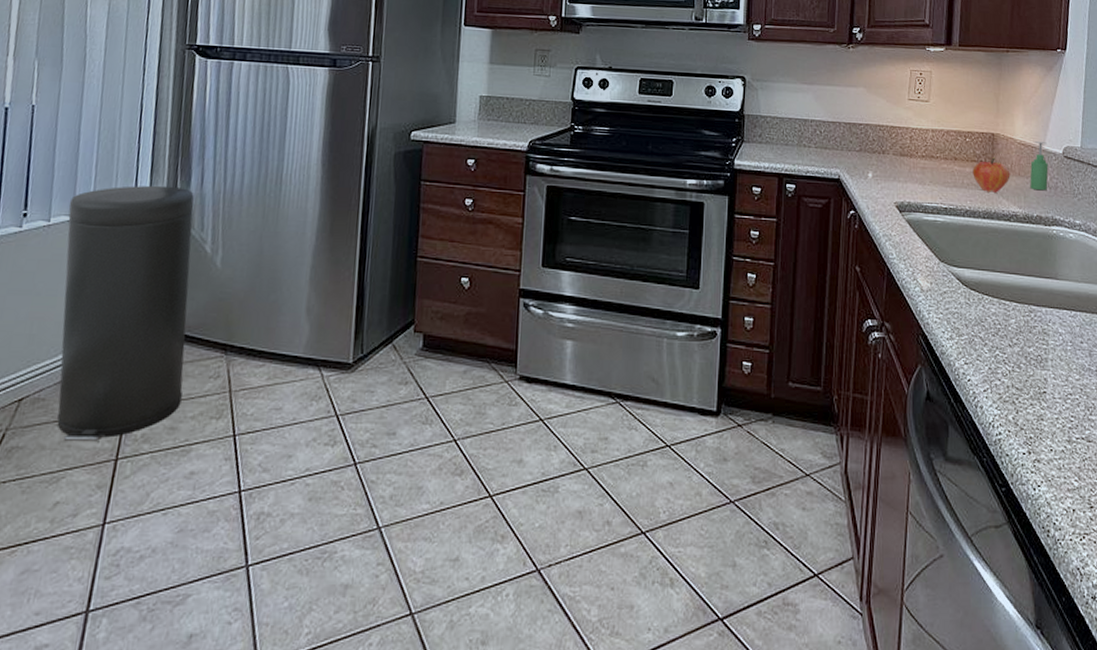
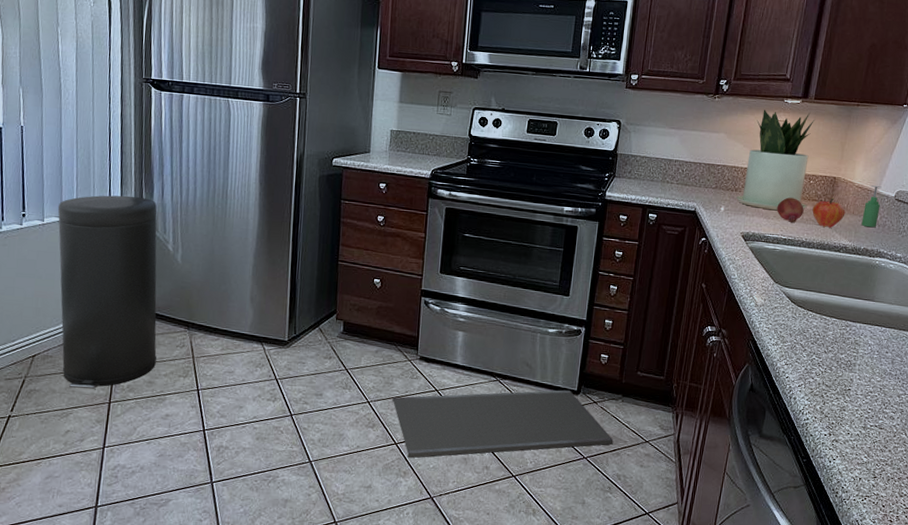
door mat: none [485,411,766,516] -> present [392,390,613,459]
planter: none [884,59,966,175] -> present [735,110,816,211]
fruit: none [932,159,963,188] -> present [777,197,804,223]

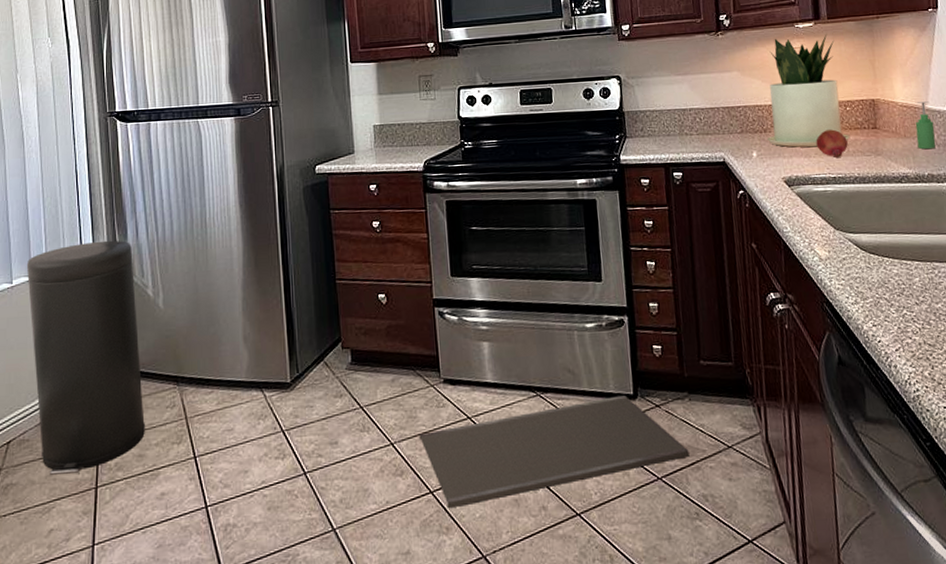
fruit: present [812,198,846,228] -> none [856,122,896,157]

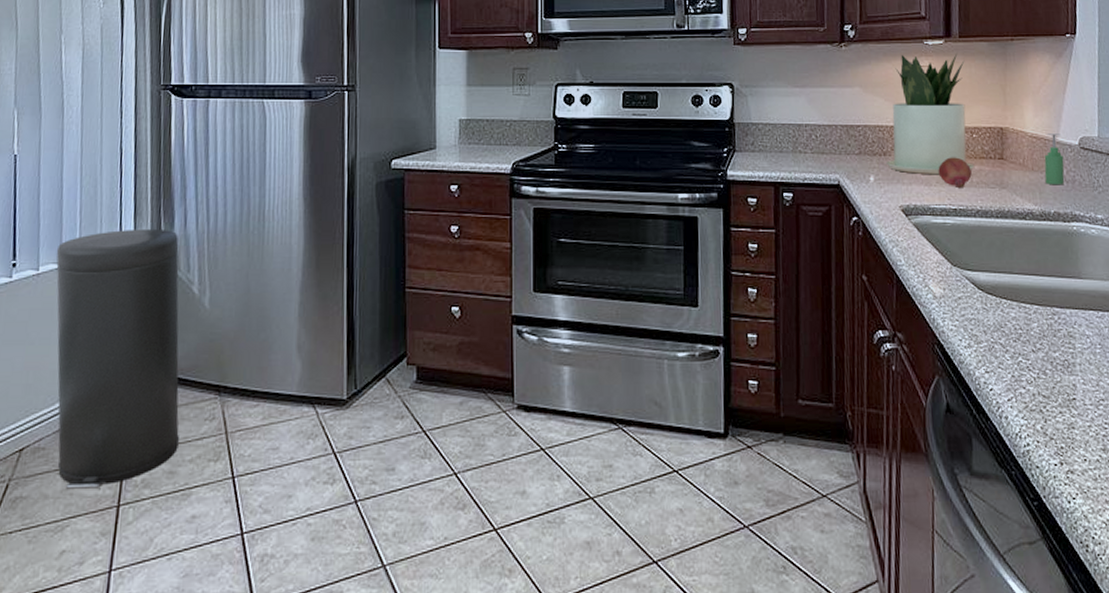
door mat: present [419,395,690,509] -> none [486,434,780,549]

